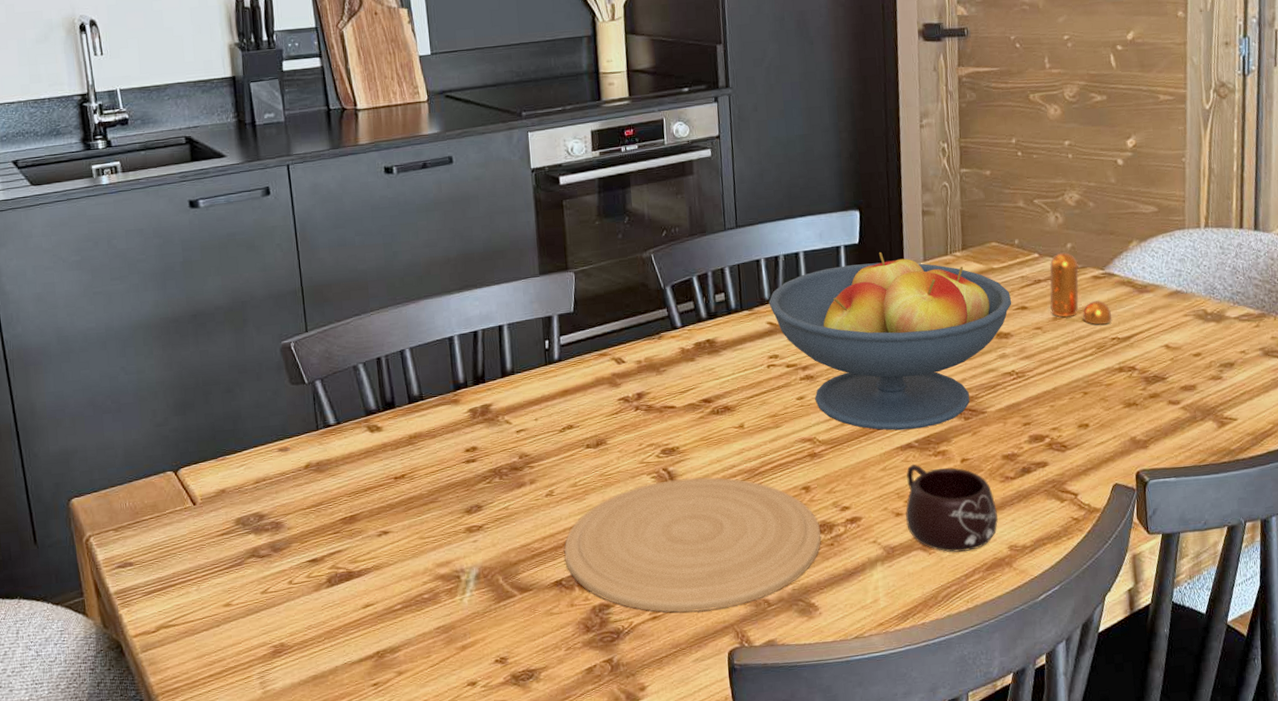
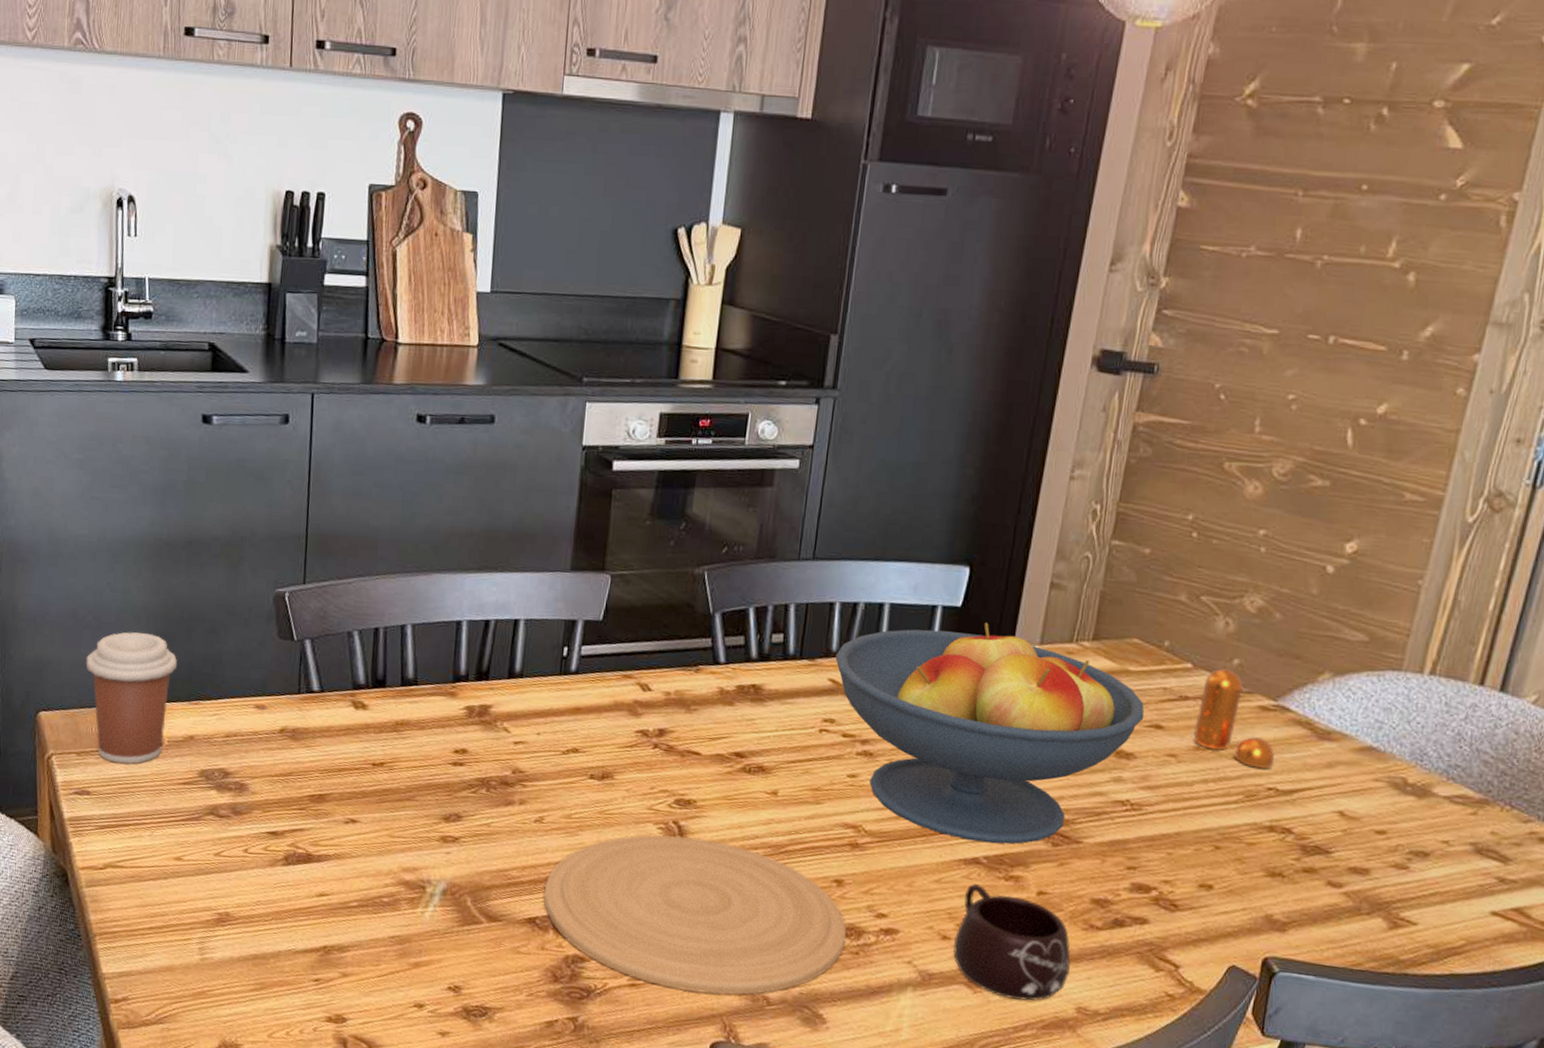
coffee cup: none [110,405,200,531] -> present [86,632,178,764]

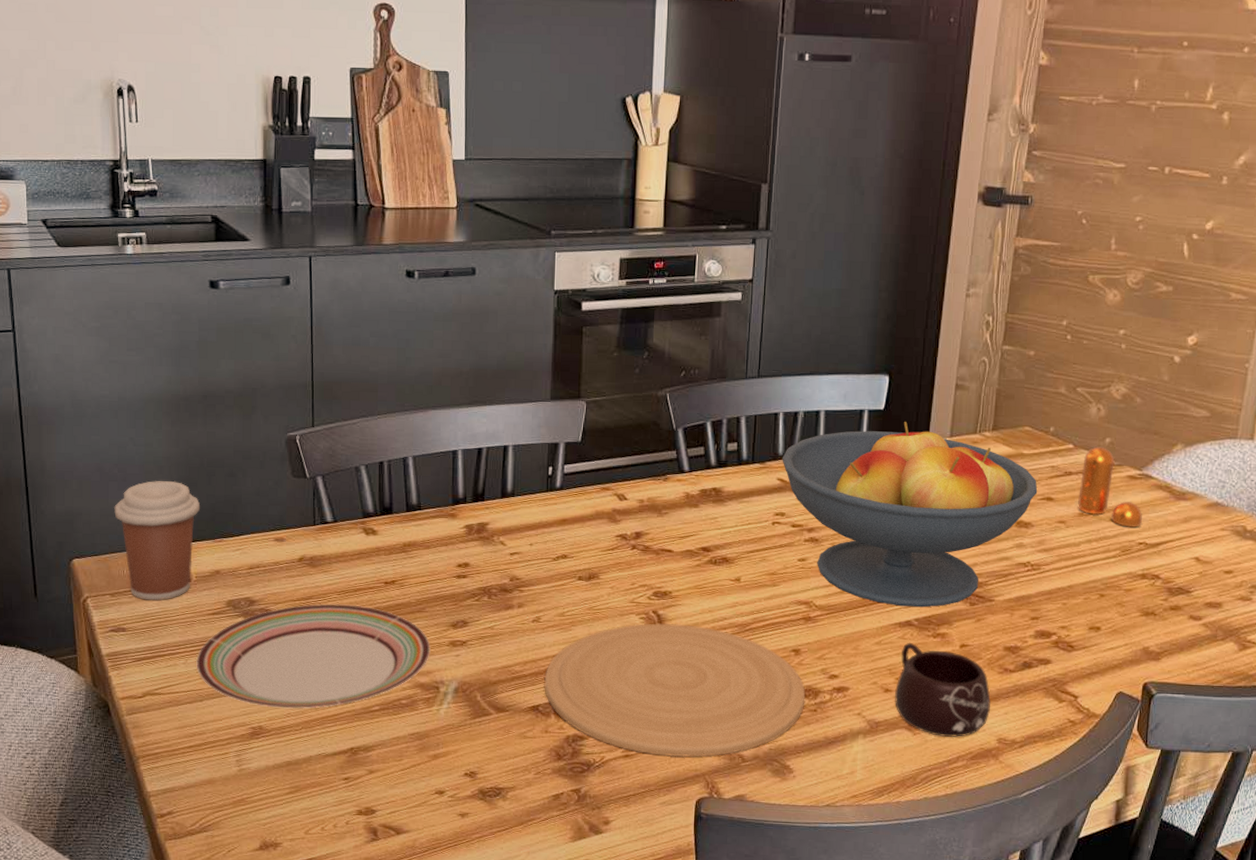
plate: none [162,781,419,898] -> present [196,603,431,709]

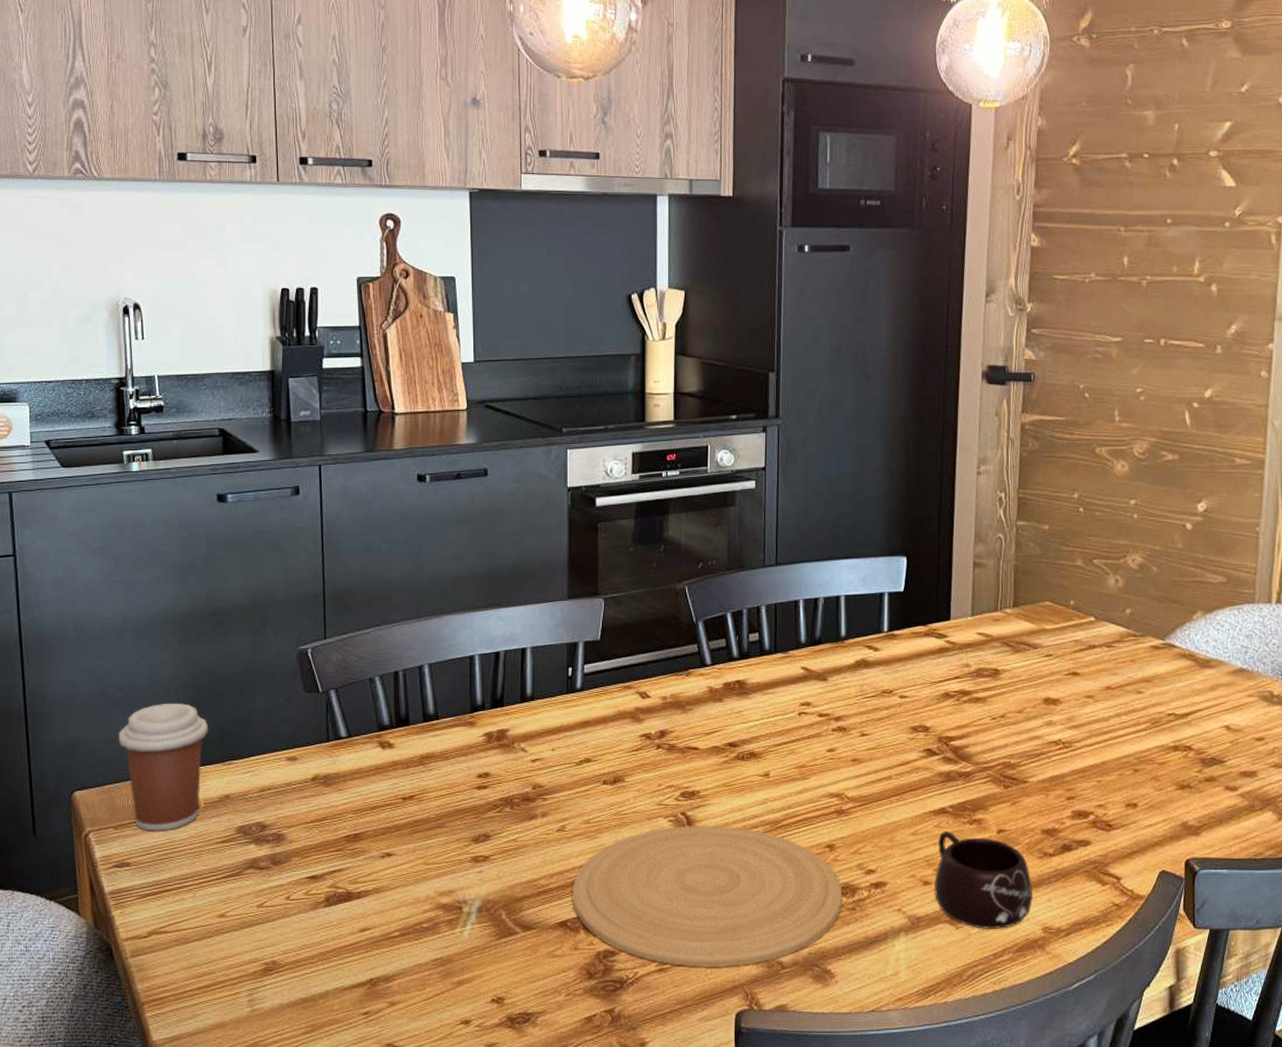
plate: present [196,603,431,709] -> none [205,824,452,940]
fruit bowl: present [782,422,1038,608] -> none [805,603,1063,794]
pepper shaker: present [1078,446,1142,527] -> none [1104,618,1169,698]

